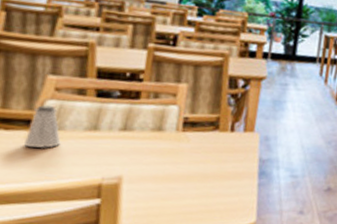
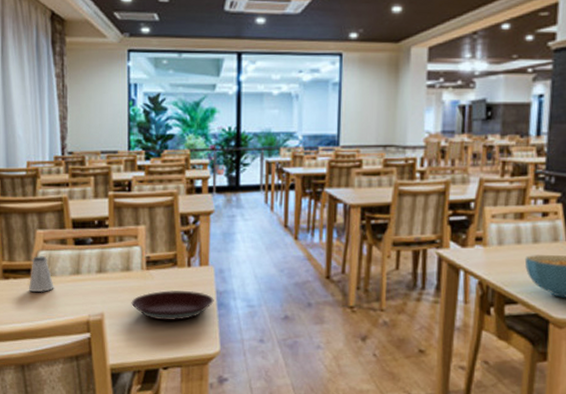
plate: none [158,155,256,189] -> present [131,290,214,321]

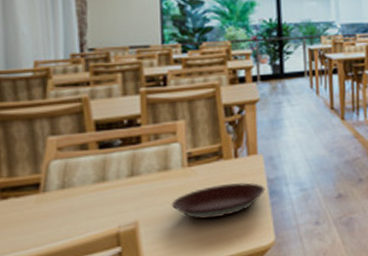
saltshaker: present [29,255,54,293] -> none [37,165,72,210]

